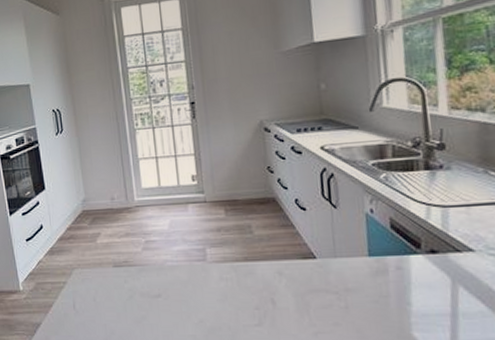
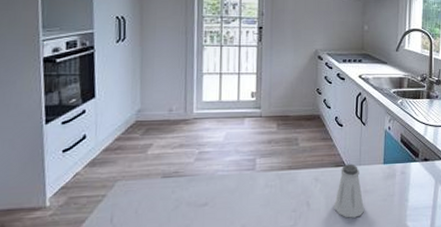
saltshaker: none [306,255,348,321] -> present [334,164,364,218]

